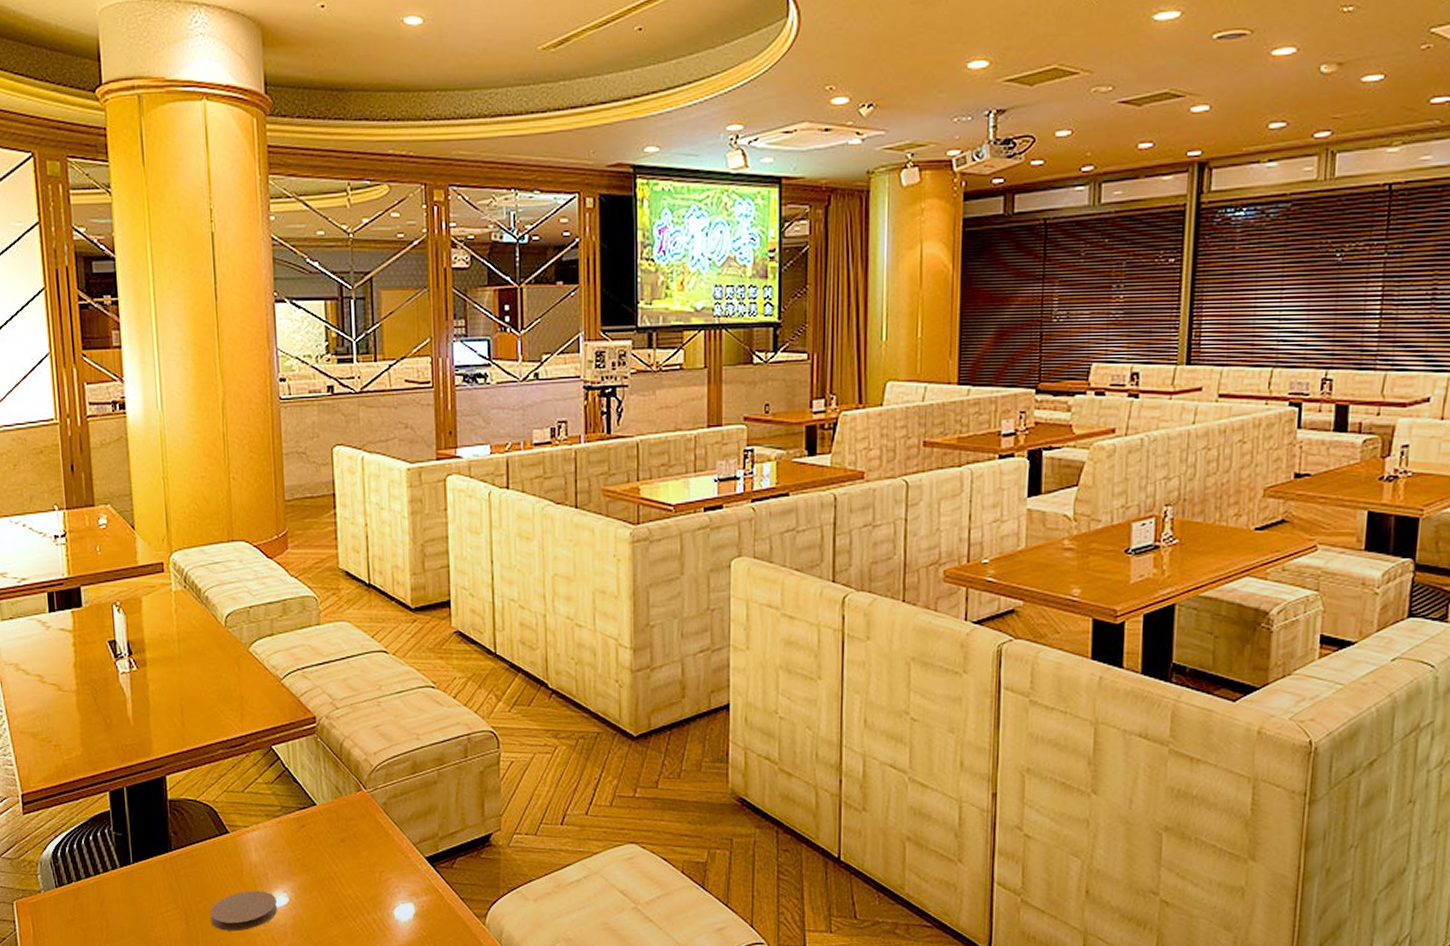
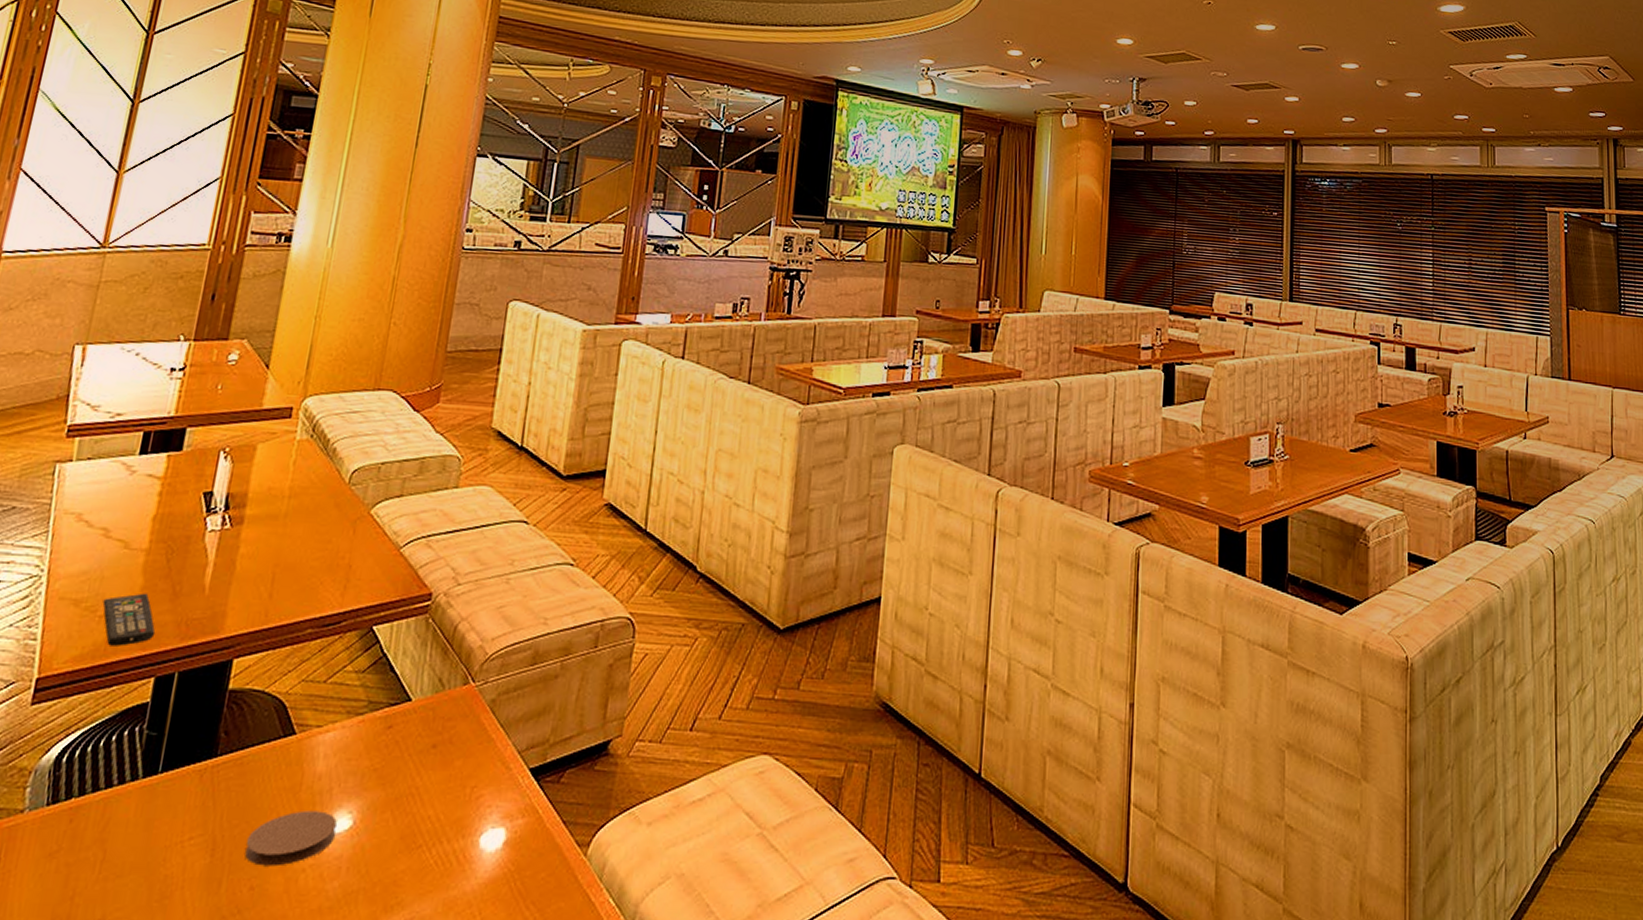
remote control: none [54,726,101,768] -> present [102,593,156,646]

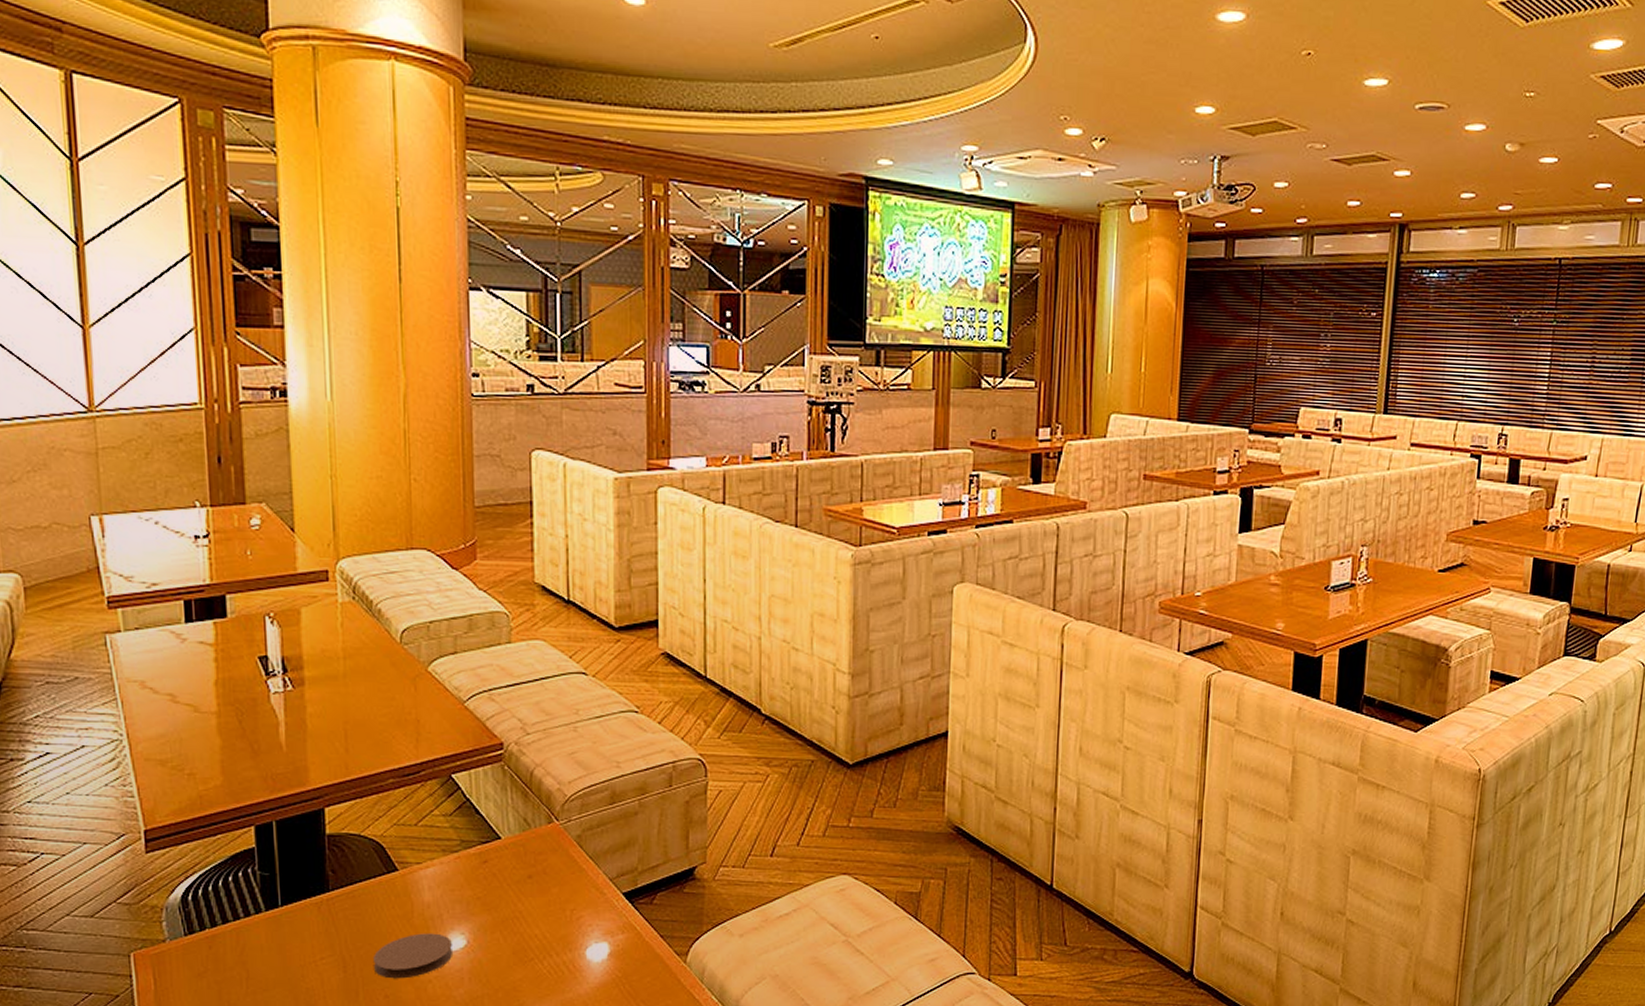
remote control: present [102,593,156,646] -> none [187,752,245,800]

